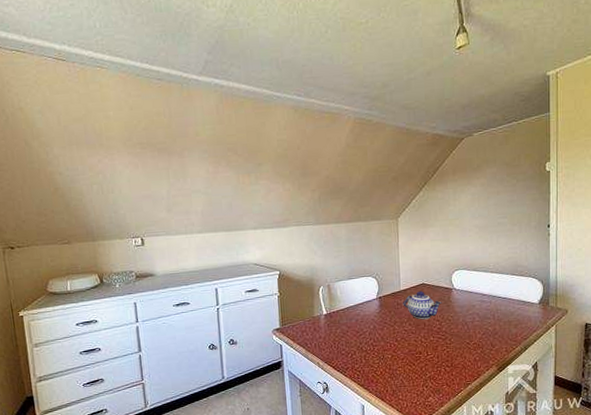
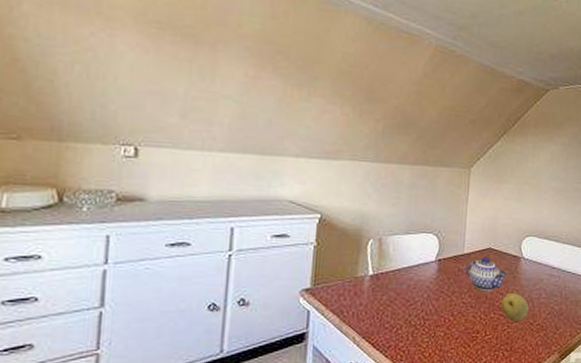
fruit: none [438,319,465,342] -> present [501,293,529,321]

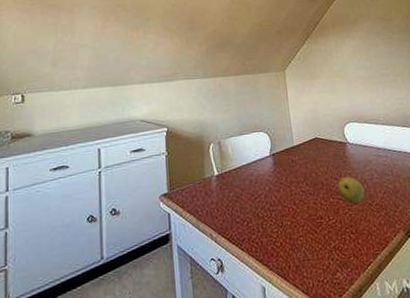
teapot: present [465,256,508,292] -> none [297,146,338,179]

